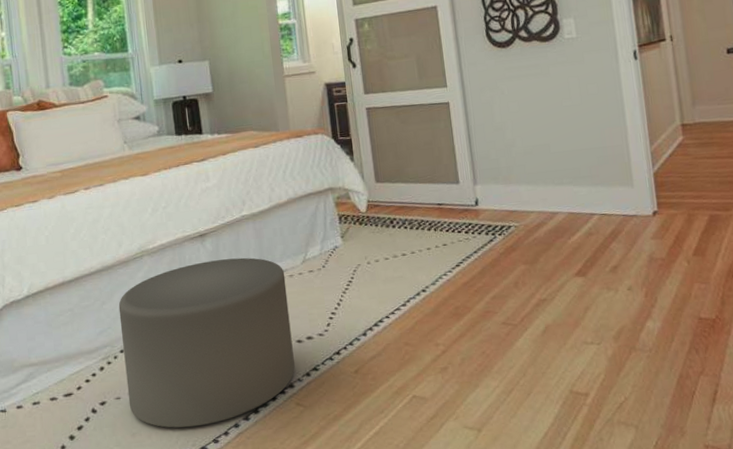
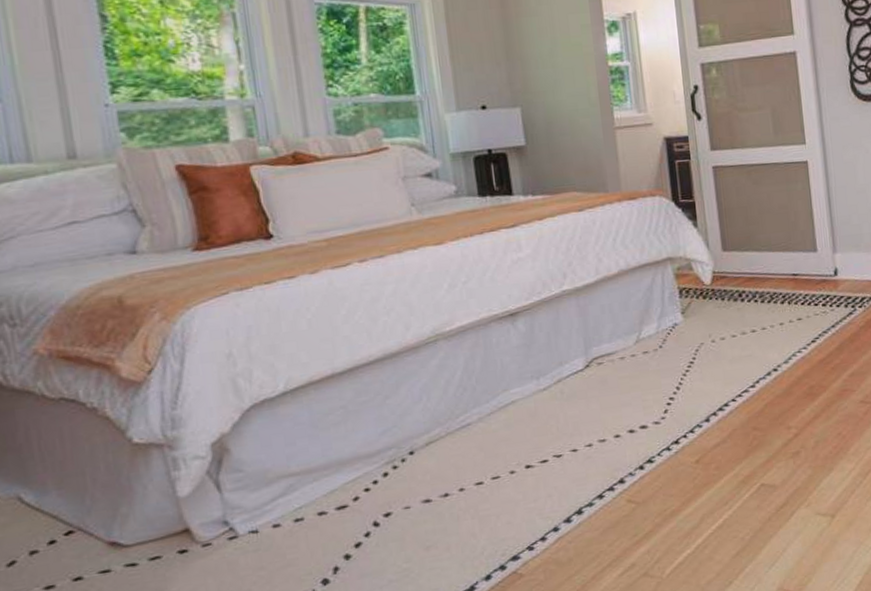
pouf: present [118,257,295,428] -> none [406,339,626,538]

